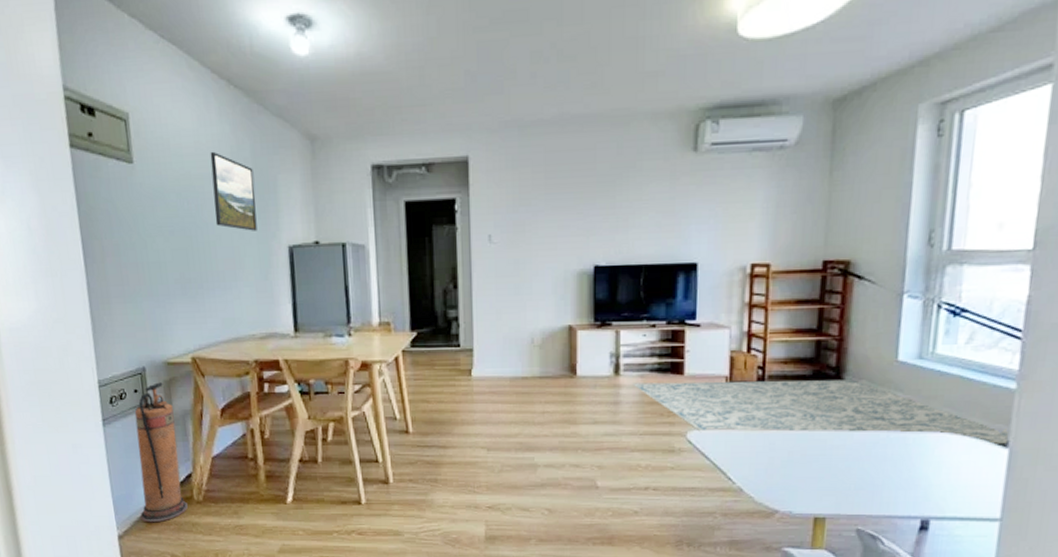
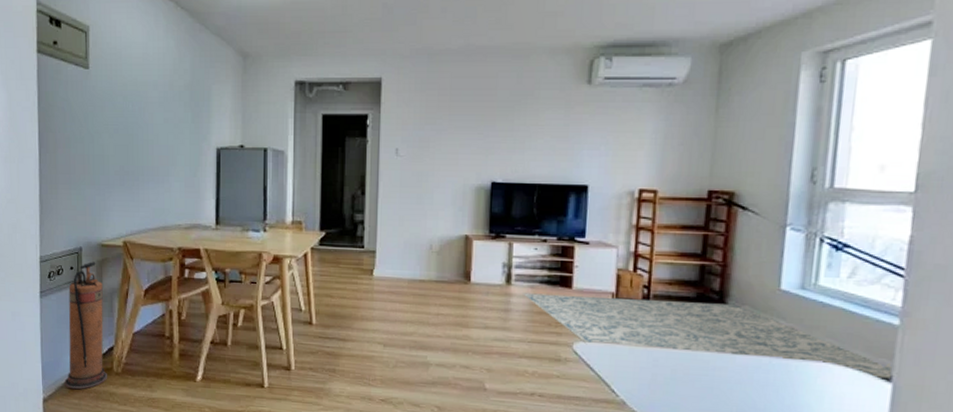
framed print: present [210,151,257,231] -> none [155,62,192,133]

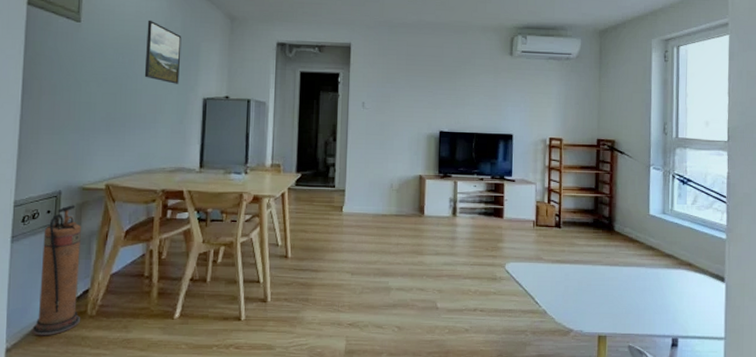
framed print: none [155,62,192,133] -> present [144,20,182,84]
rug: present [523,293,892,378] -> none [466,223,724,279]

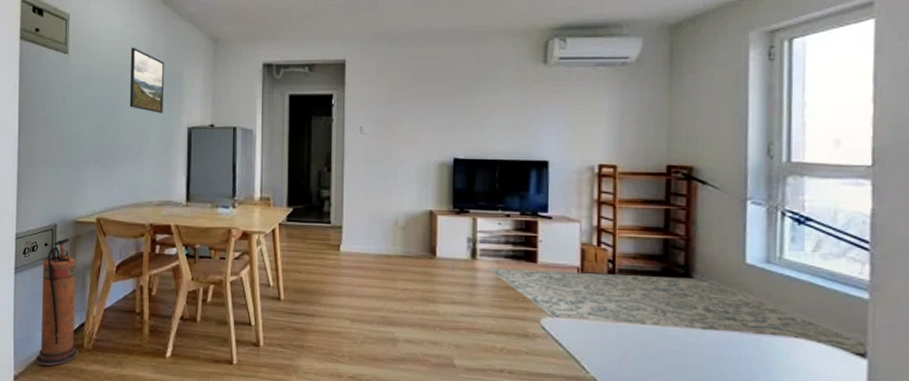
rug: none [466,223,724,279] -> present [488,267,865,354]

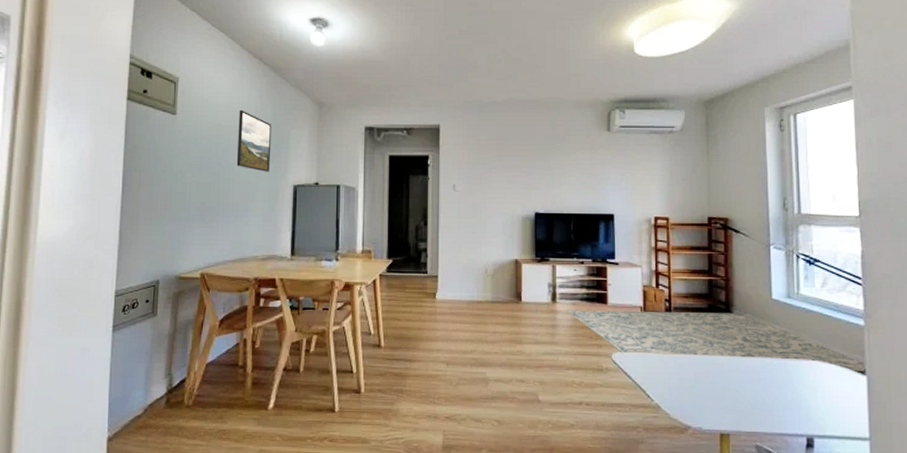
fire extinguisher: present [36,238,78,367] -> none [132,294,178,426]

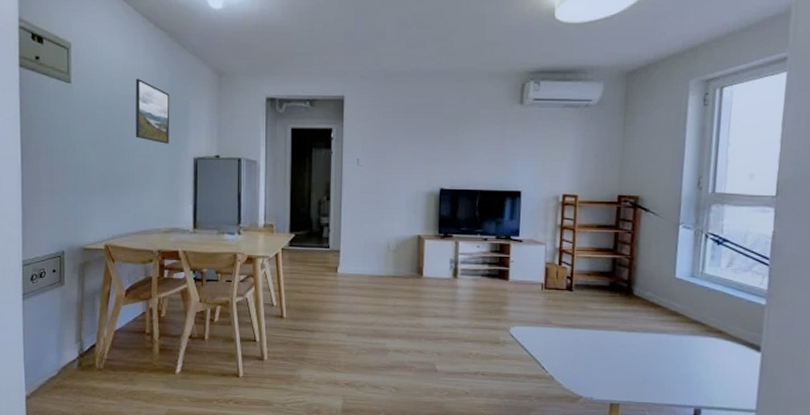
rug: present [567,310,864,372] -> none [467,285,761,349]

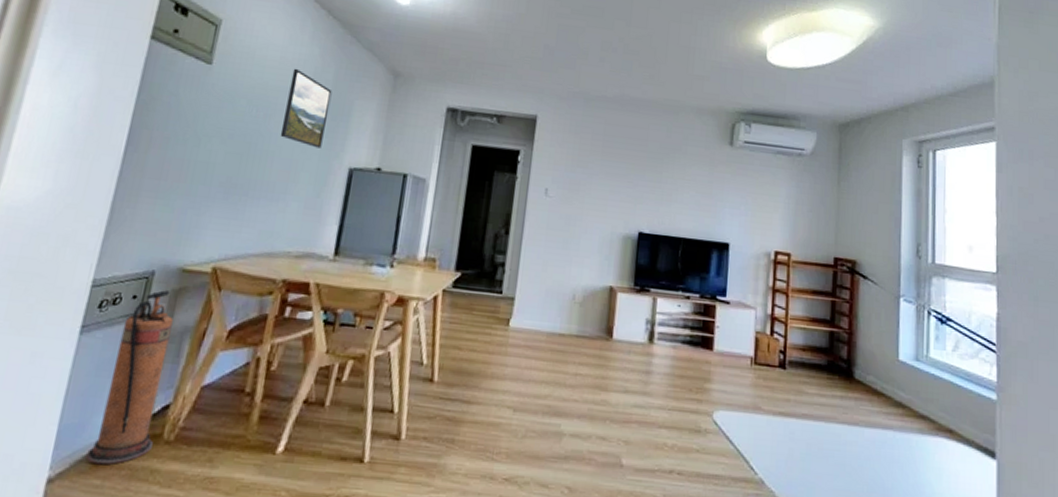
fire extinguisher: none [47,265,89,386] -> present [85,290,173,465]

